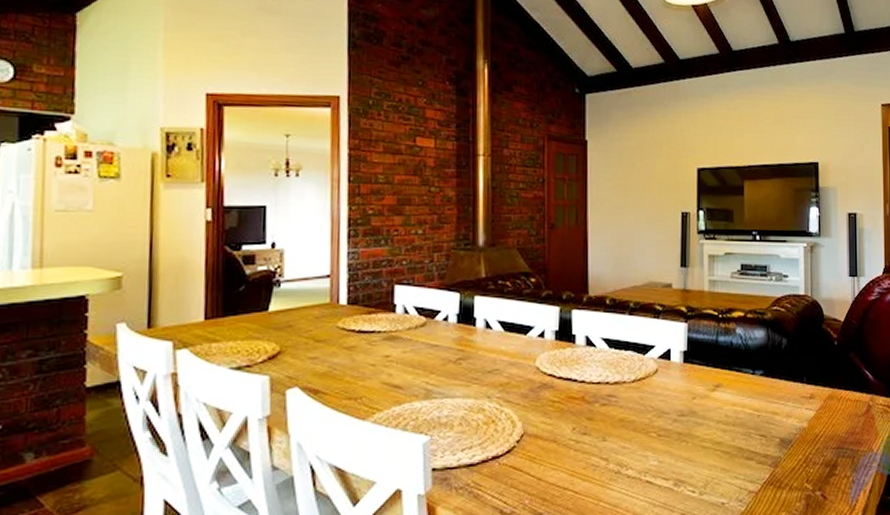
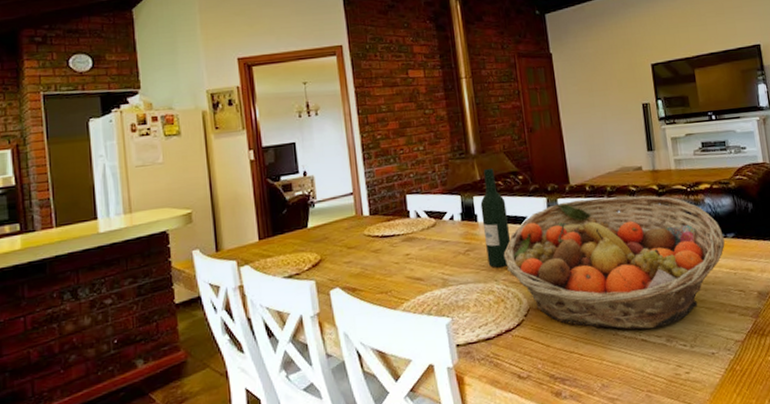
wine bottle: none [481,264,512,382] -> present [480,168,511,268]
fruit basket: none [501,314,752,470] -> present [503,195,725,330]

